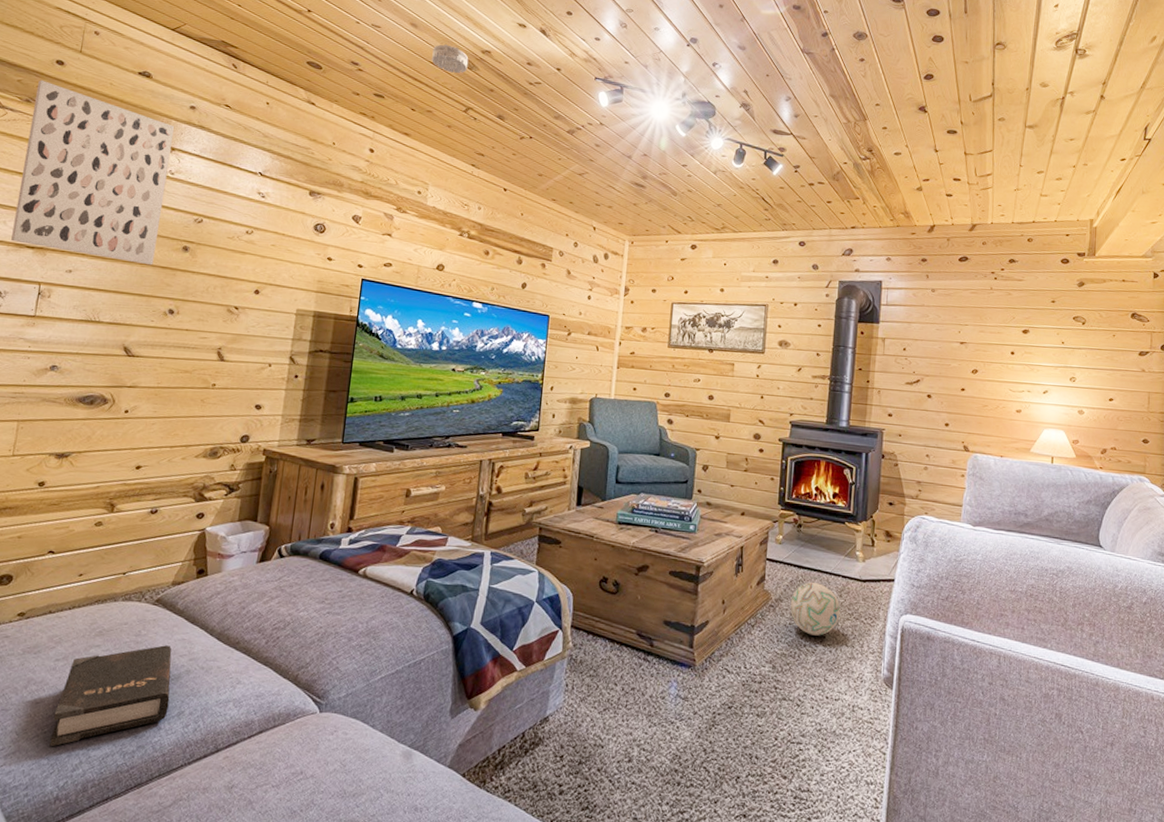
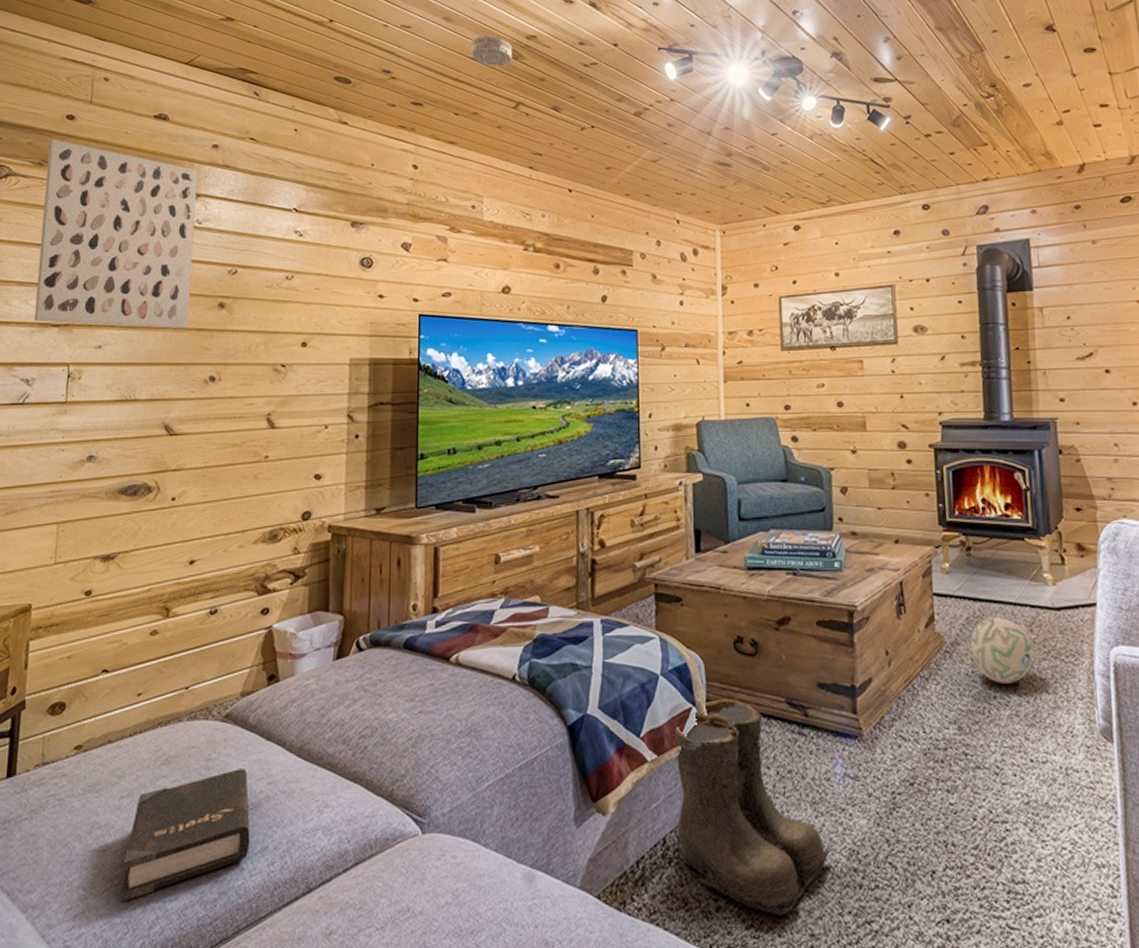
boots: none [534,626,658,802] -> present [672,699,830,916]

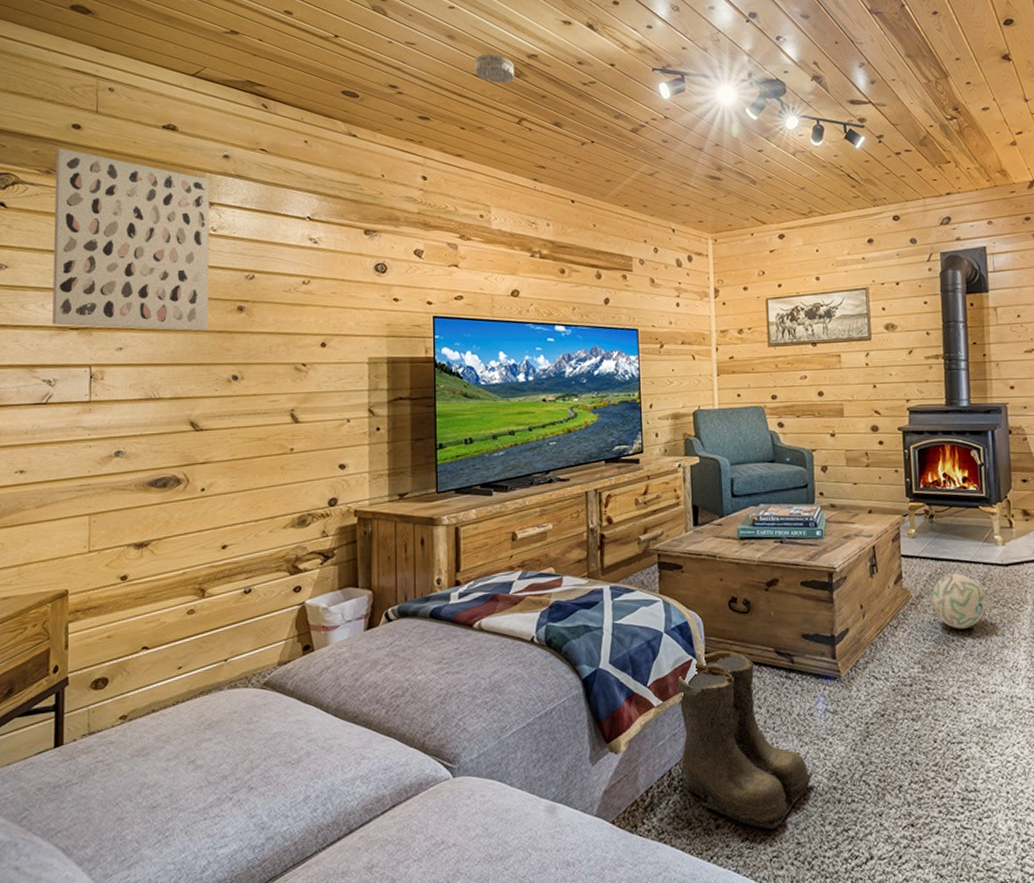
hardback book: present [121,769,250,902] -> none [173,729,293,851]

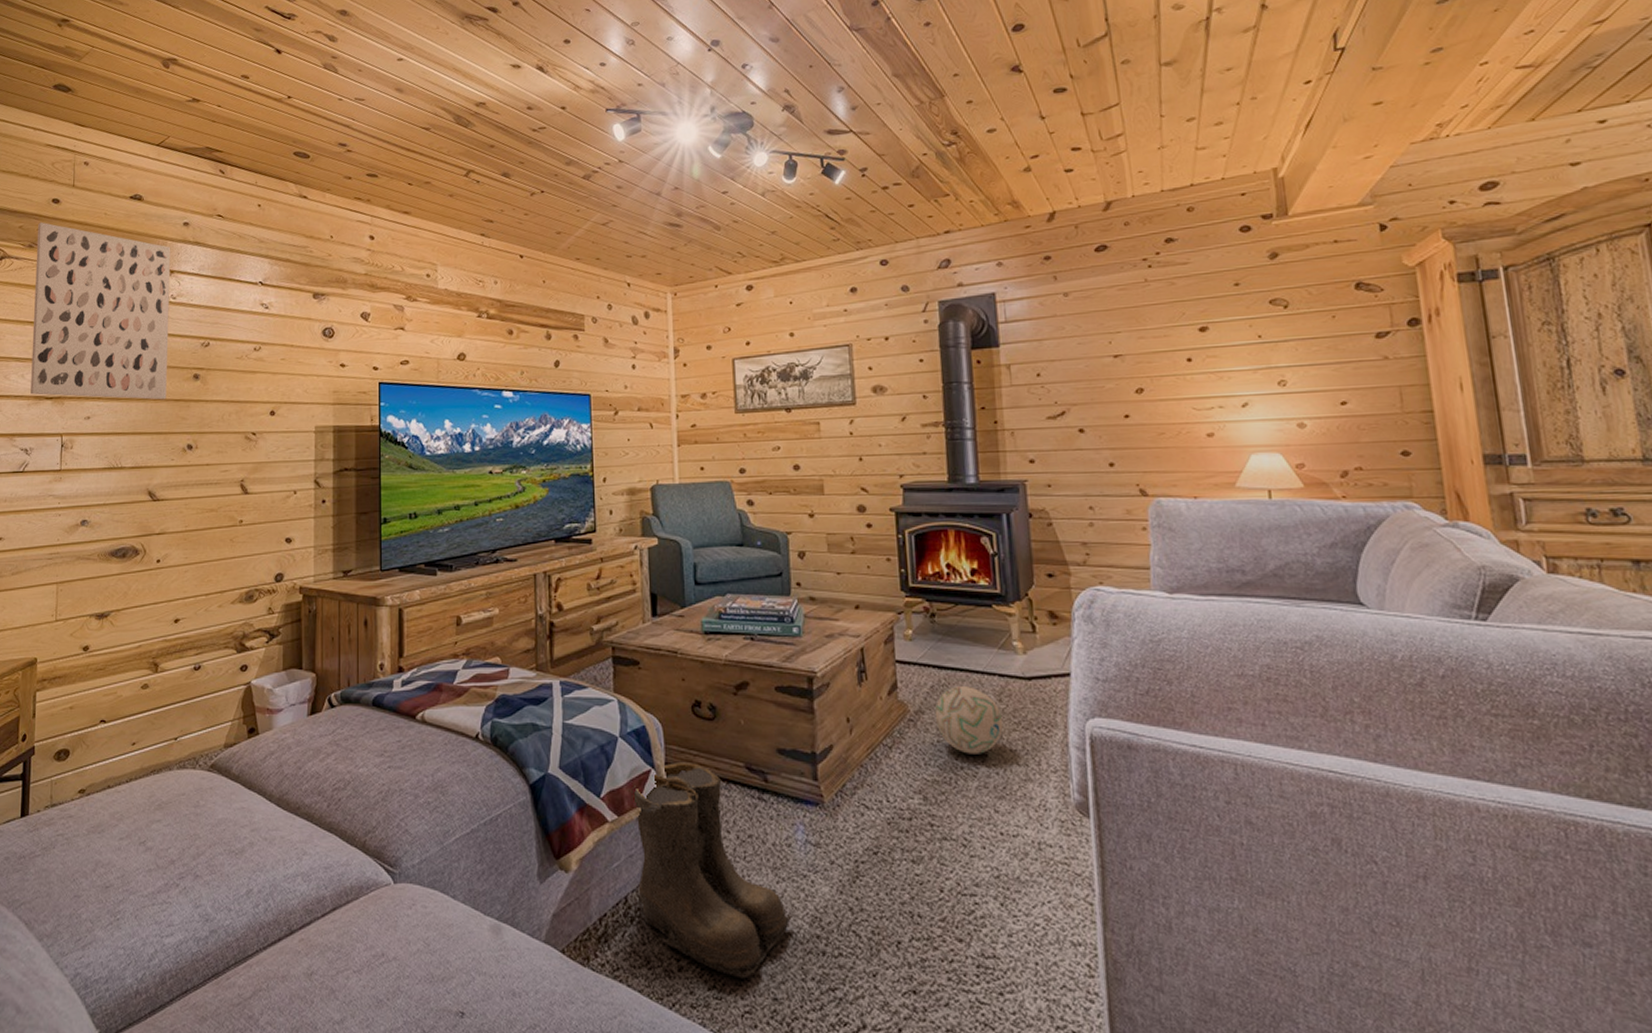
smoke detector: present [475,53,515,83] -> none [423,104,463,135]

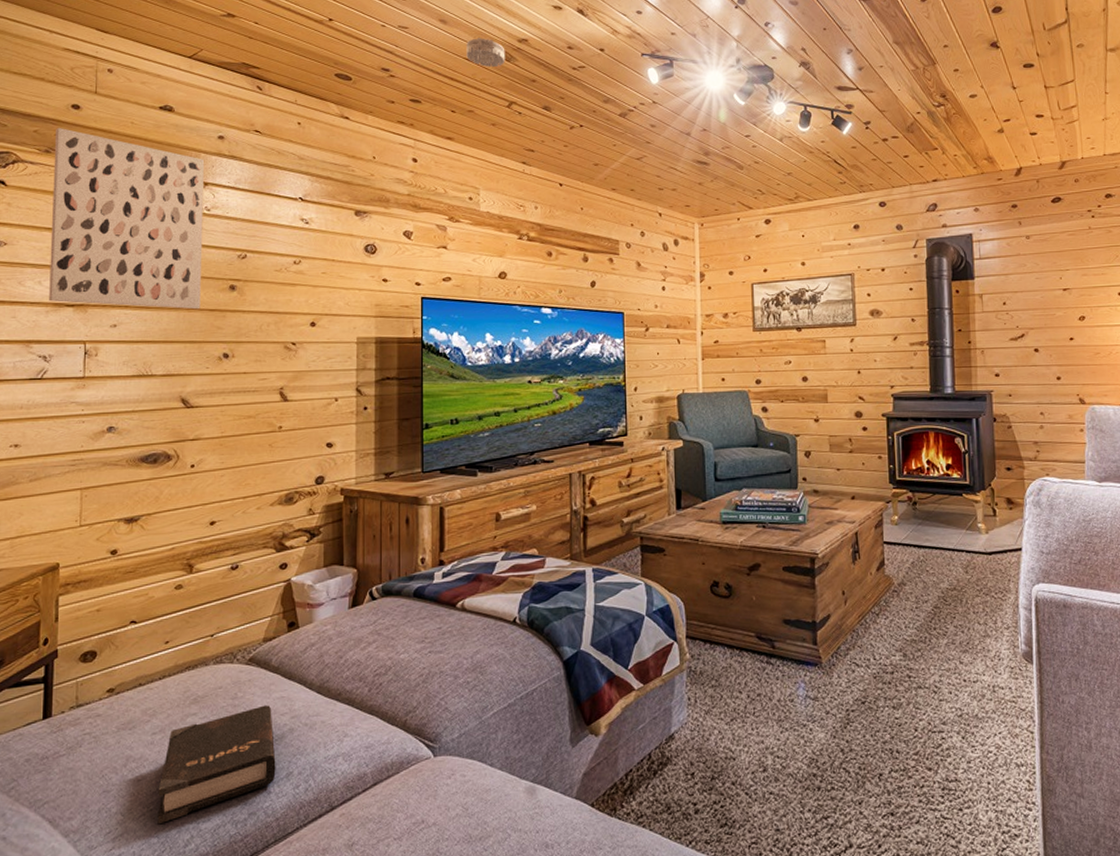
hardback book: none [124,816,236,935] -> present [157,705,276,825]
smoke detector: none [423,104,463,135] -> present [466,38,505,67]
boots: present [631,763,792,979] -> none [656,635,793,815]
ball: present [934,686,1004,754] -> none [914,561,969,617]

